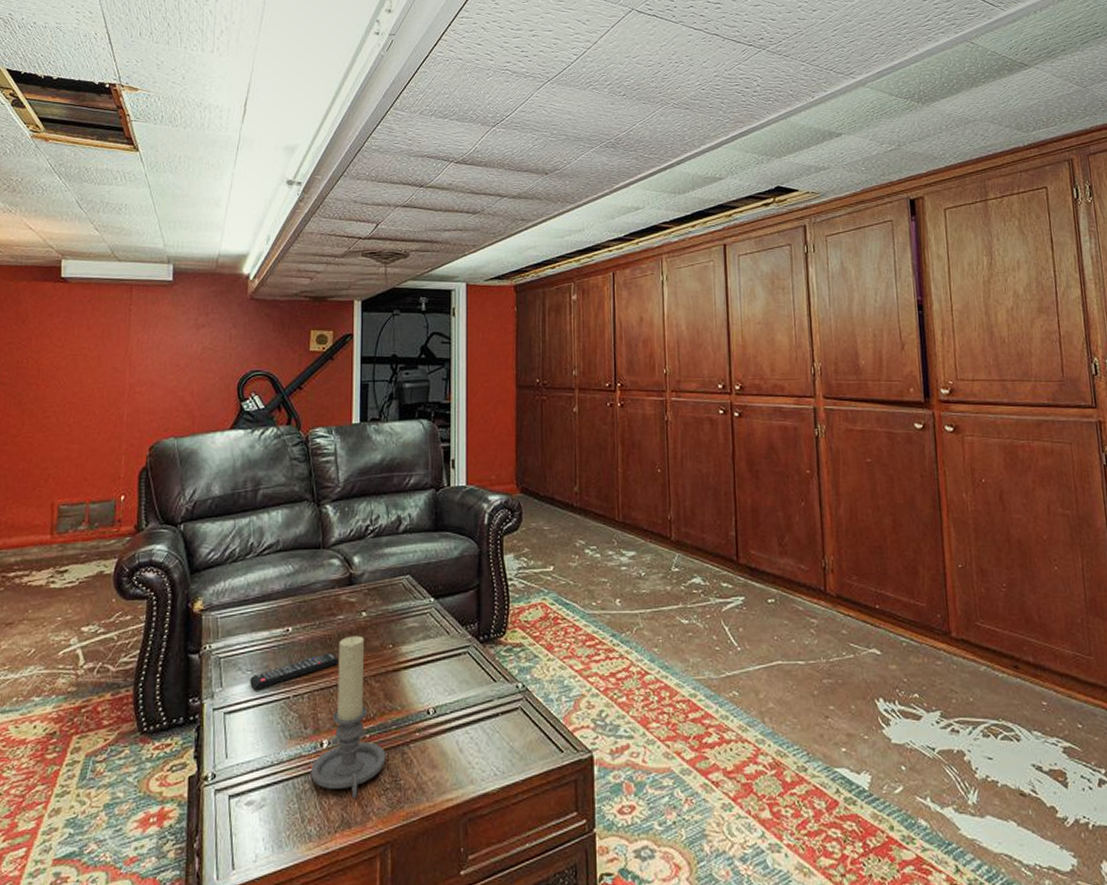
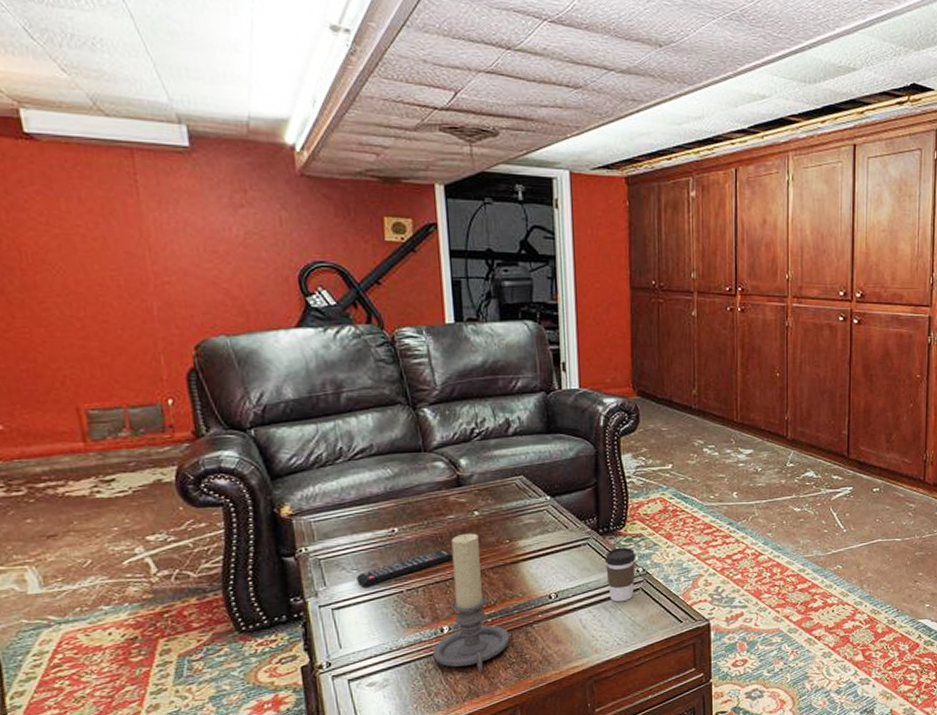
coffee cup: none [484,658,516,723] -> present [604,547,636,602]

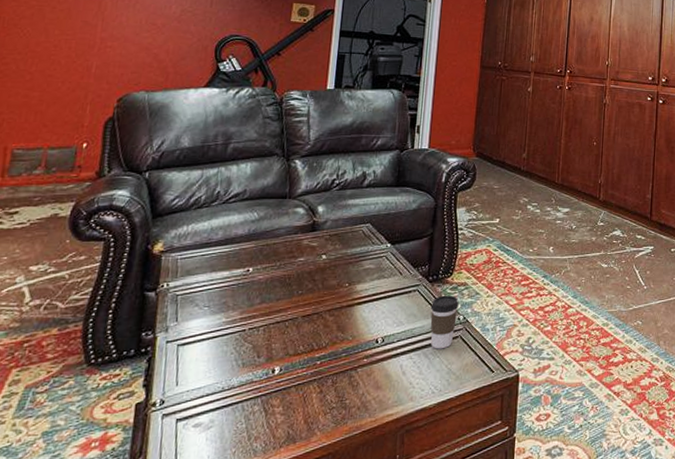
remote control: present [357,549,454,586] -> none [206,290,297,323]
candle holder: present [432,533,510,672] -> none [260,275,335,417]

